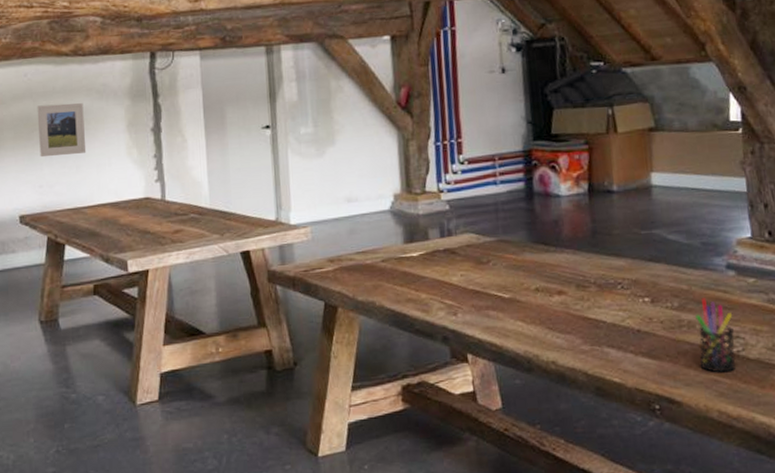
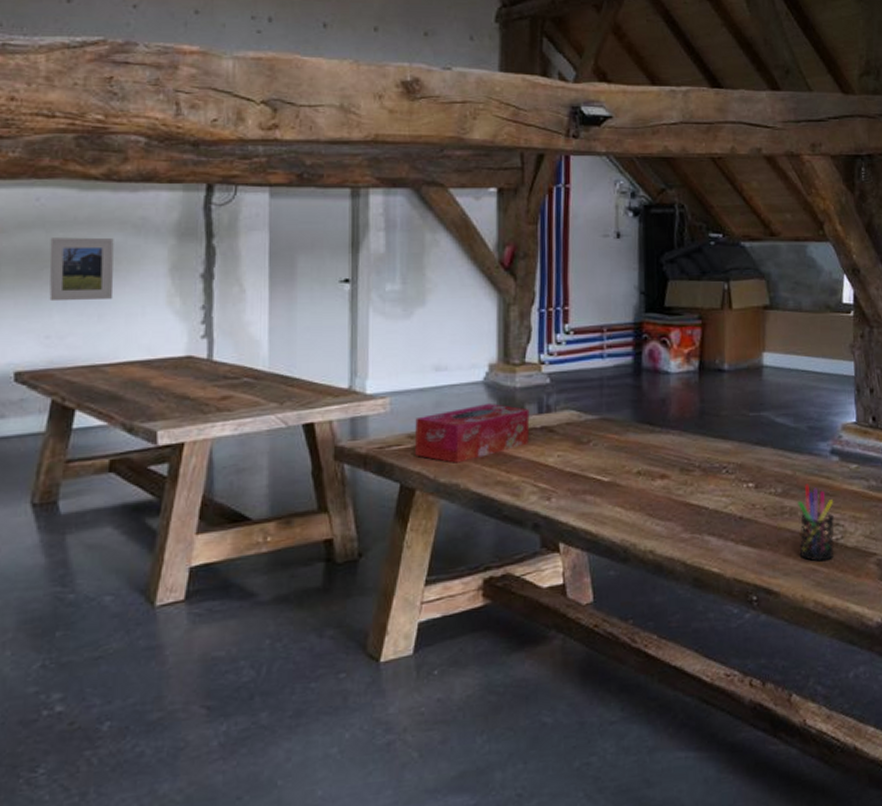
tissue box: none [333,229,434,284] -> present [415,402,530,463]

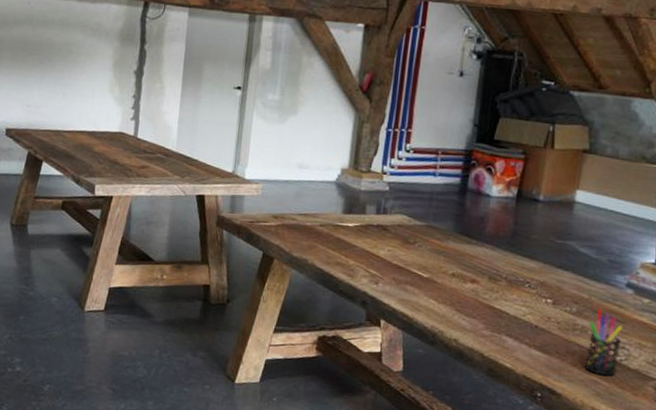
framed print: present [49,237,114,302] -> none [32,32,77,83]
tissue box: present [415,402,530,463] -> none [277,199,370,243]

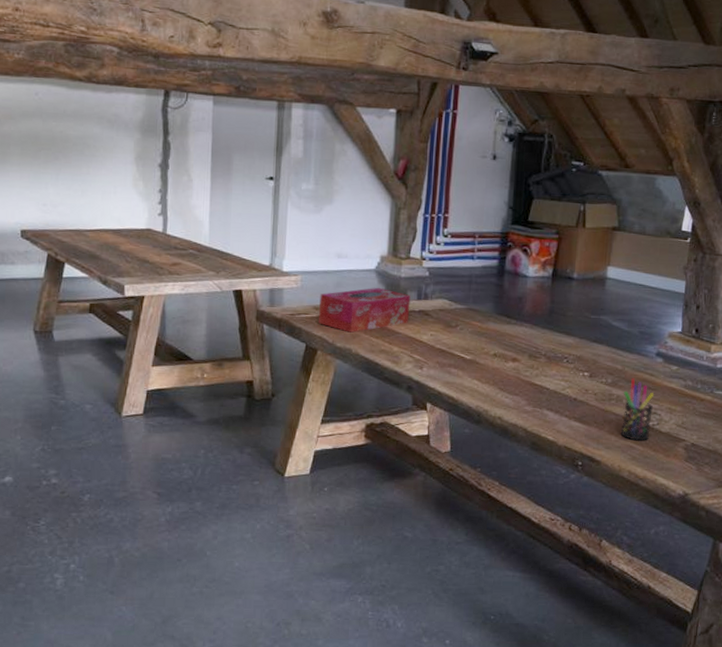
tissue box: none [277,199,370,243] -> present [319,287,411,333]

